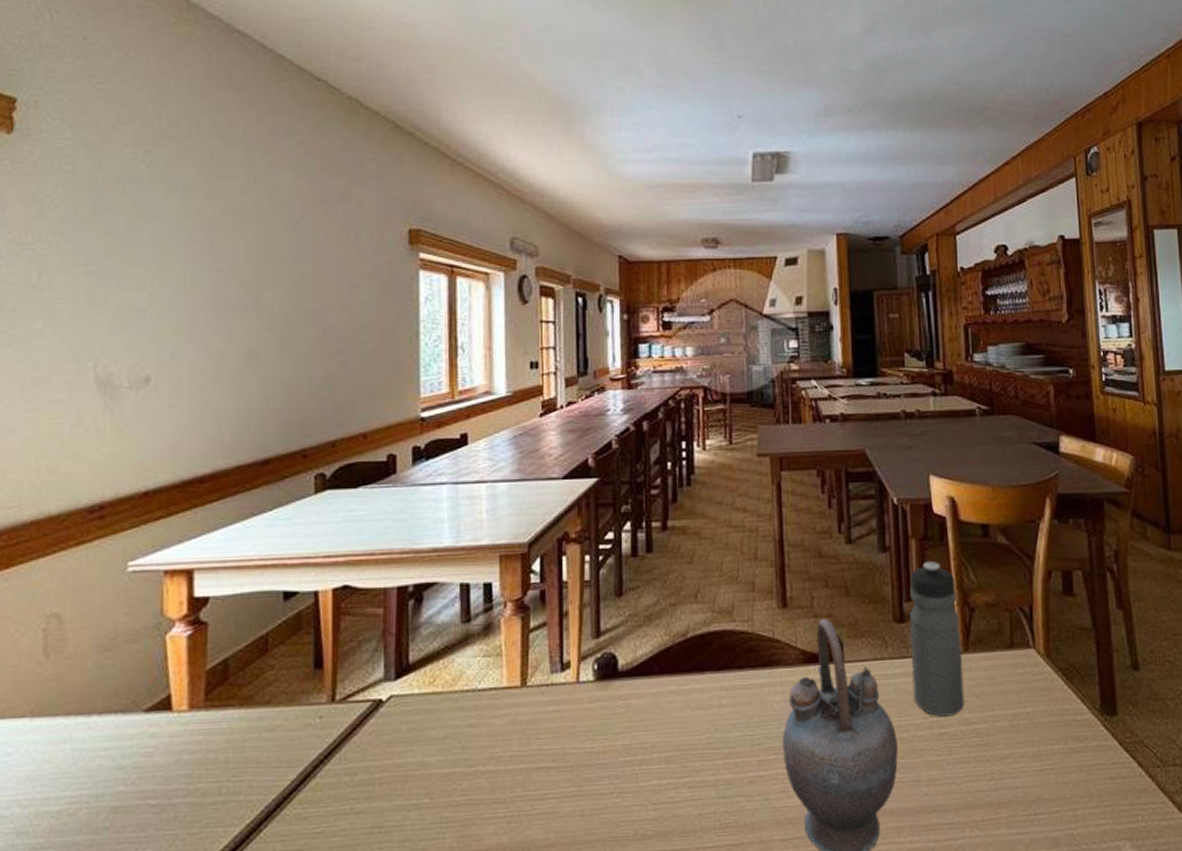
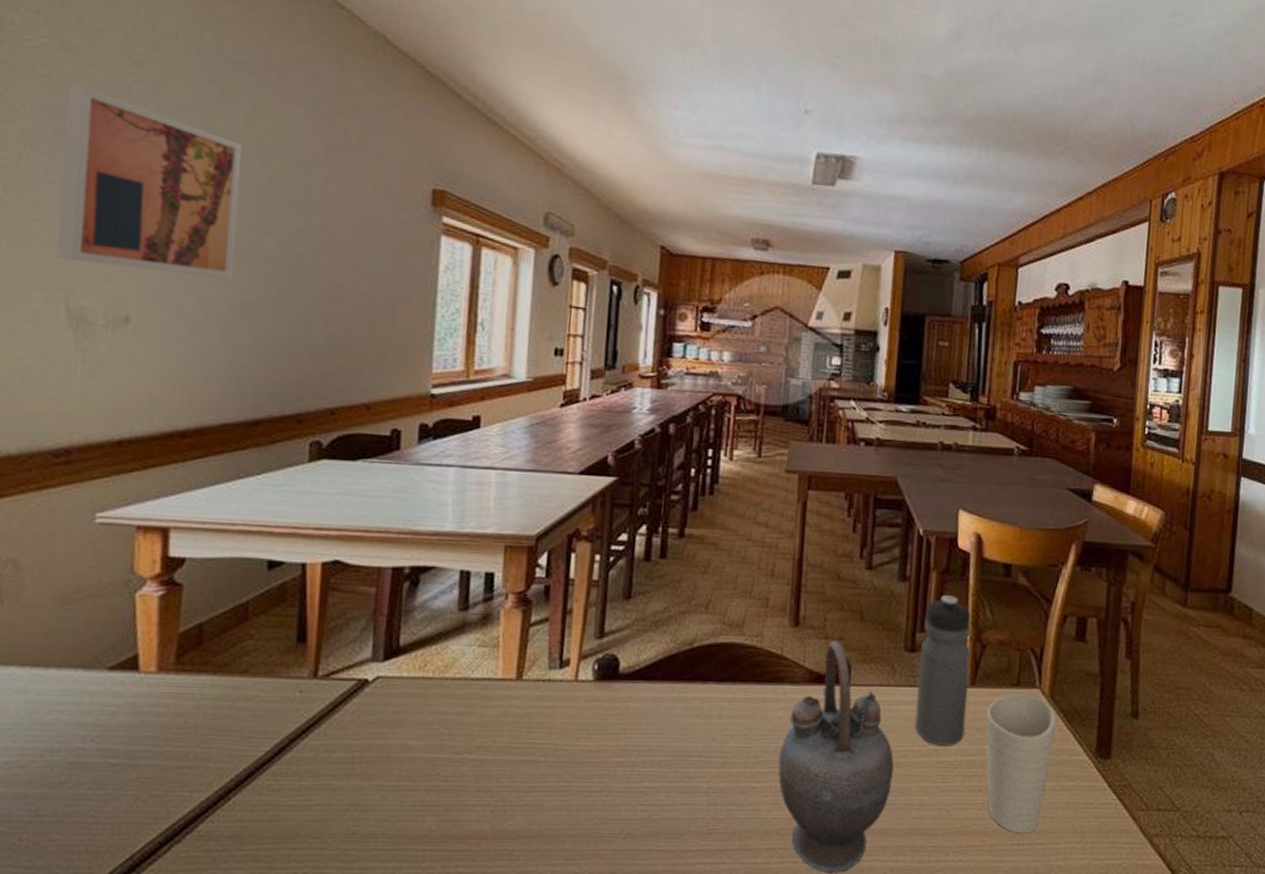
wall art: none [86,178,240,333] -> present [57,85,242,280]
cup: none [984,653,1057,803] -> present [986,692,1057,834]

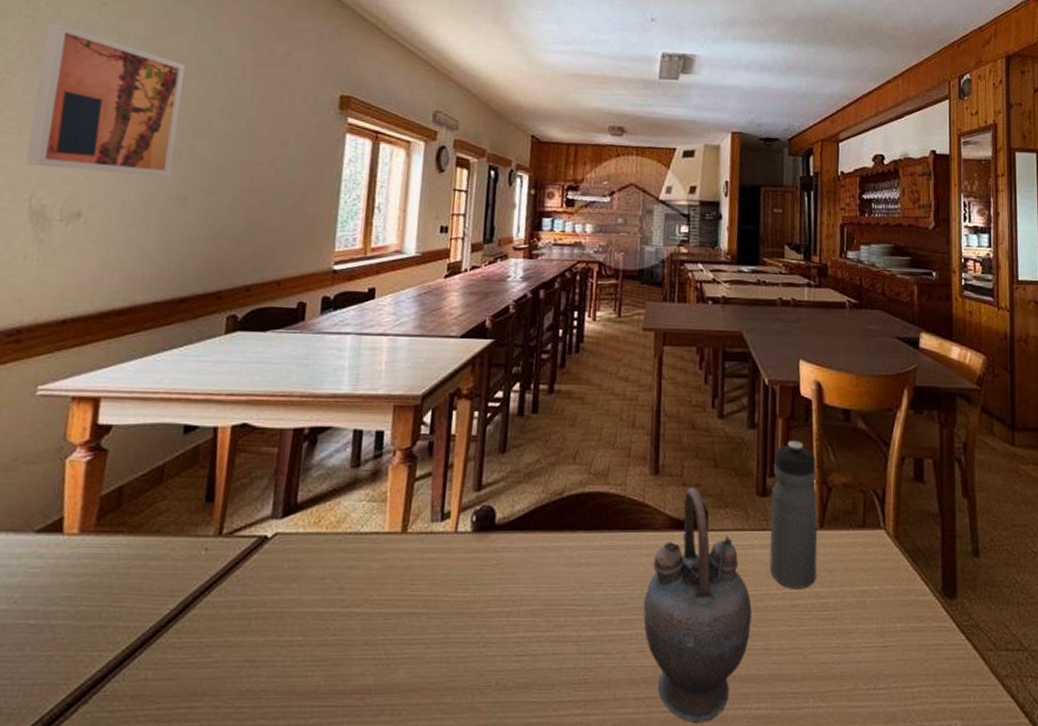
cup: present [986,692,1057,834] -> none [836,533,903,678]

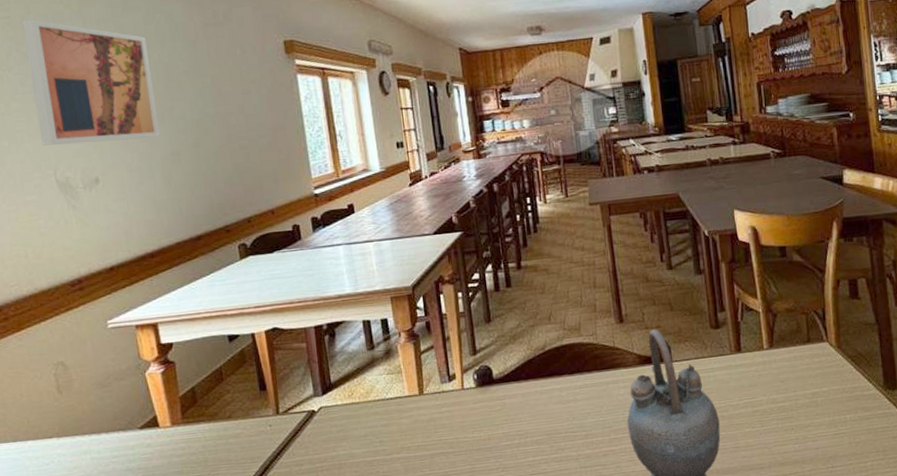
water bottle: present [769,441,818,590] -> none [722,279,772,399]

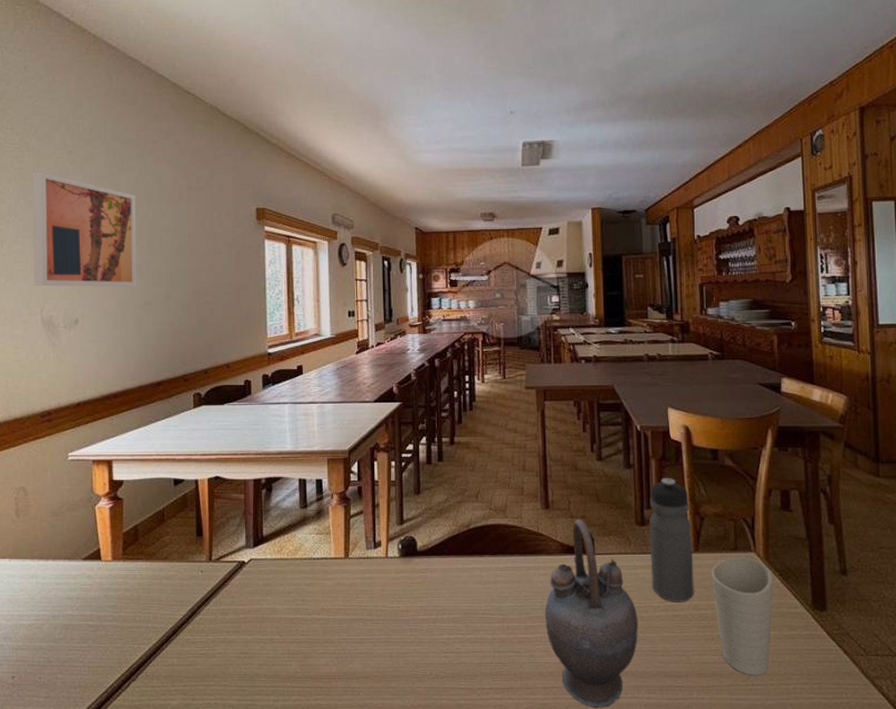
water bottle: none [722,279,772,399] -> present [649,478,694,603]
cup: none [786,346,847,459] -> present [711,555,774,676]

